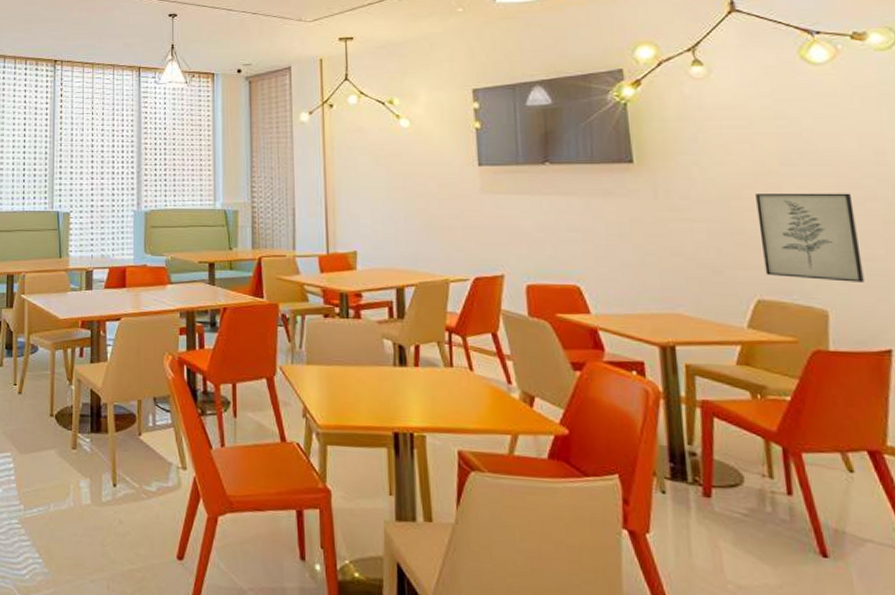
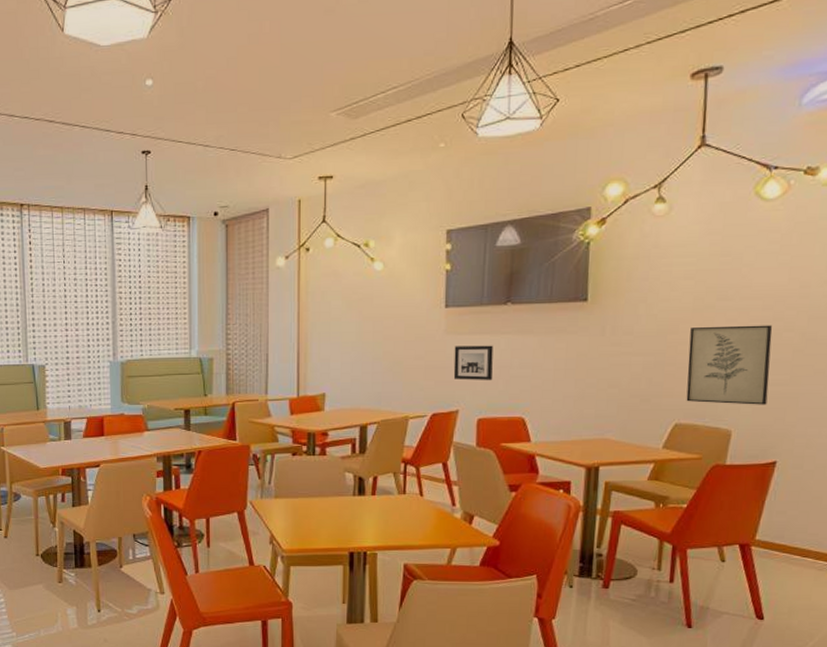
wall art: none [492,206,538,243] -> present [453,345,493,380]

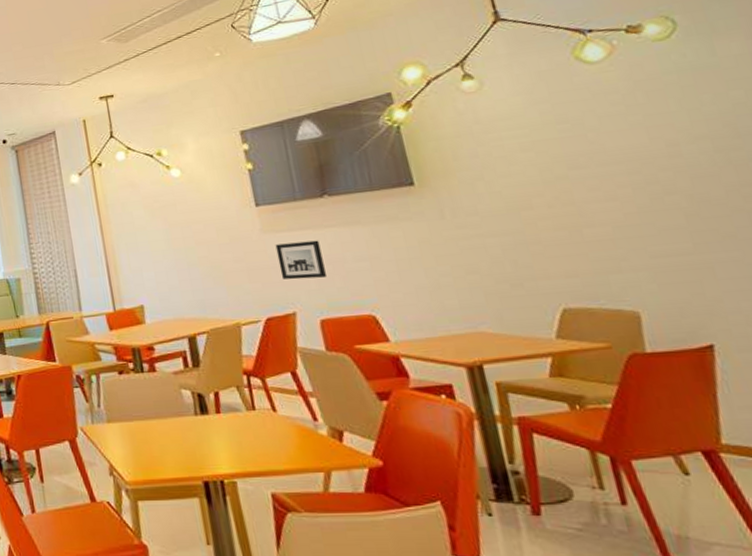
wall art: present [686,325,773,405] -> none [546,189,674,283]

